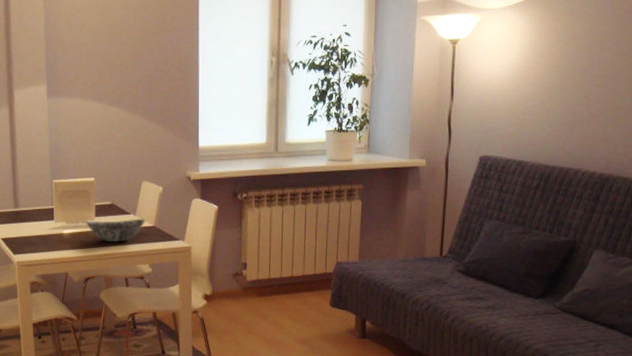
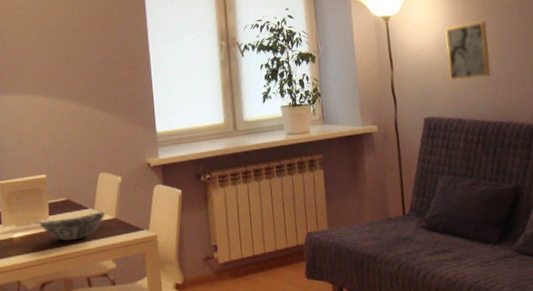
wall art: none [516,51,572,117] -> present [445,21,491,81]

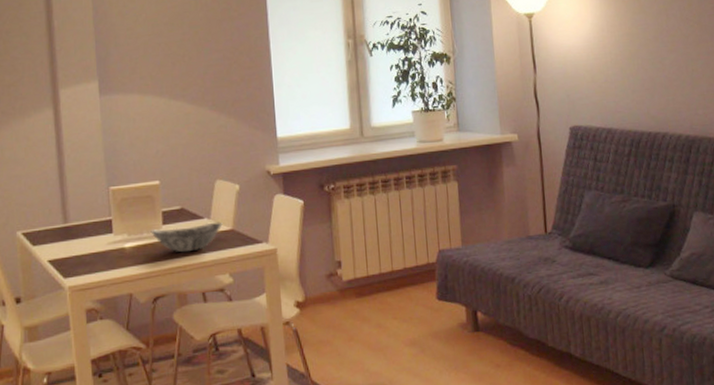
wall art: present [445,21,491,81] -> none [595,19,646,86]

